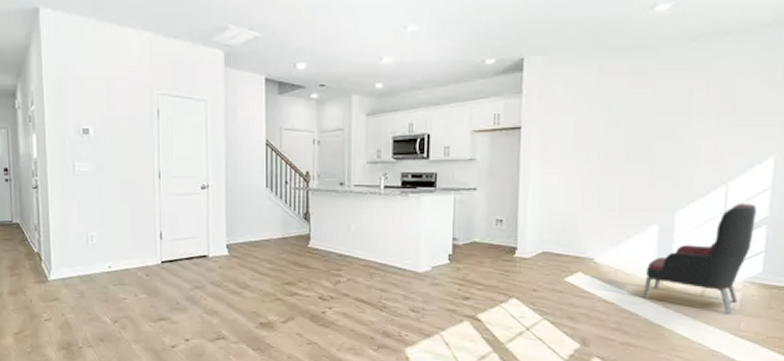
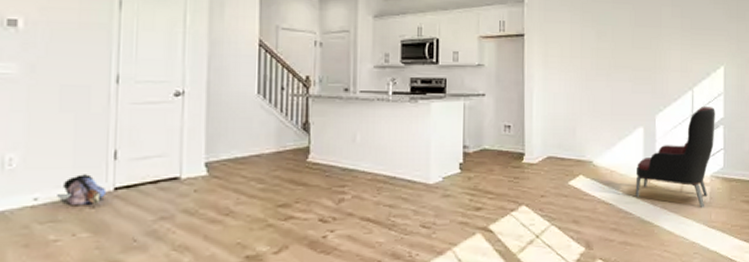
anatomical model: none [127,250,157,274] -> present [64,174,107,206]

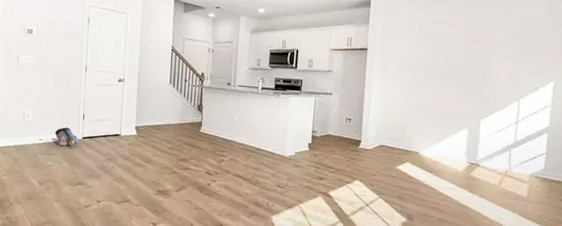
armchair: present [635,107,715,208] -> none [455,116,541,202]

